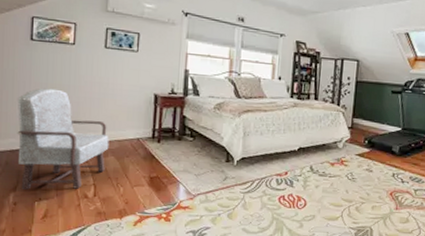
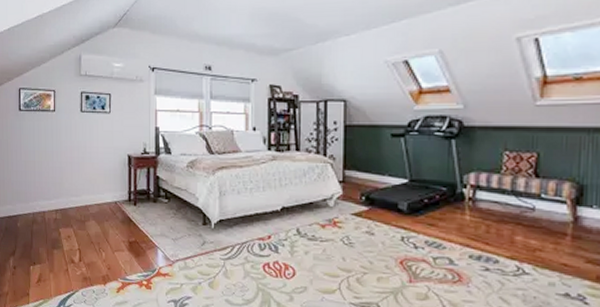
armchair: present [17,88,109,190] -> none [12,155,90,254]

